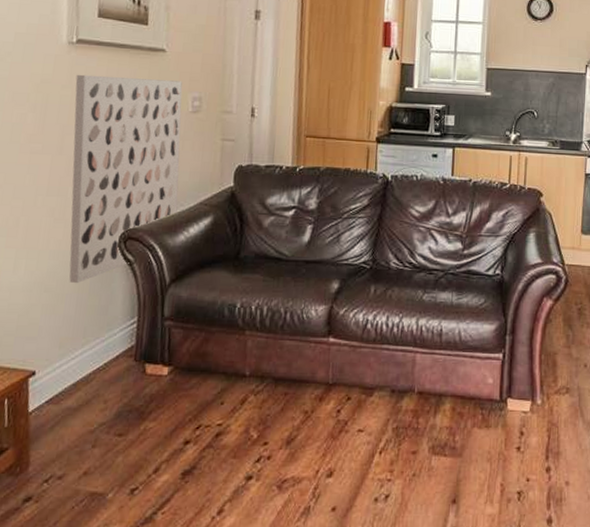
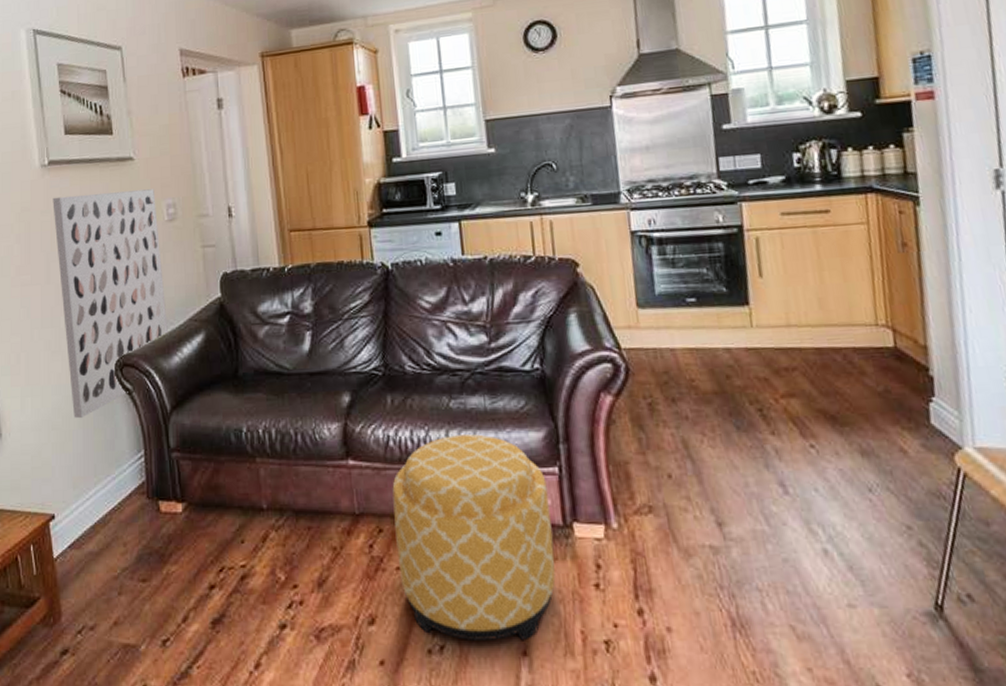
ottoman: none [360,323,492,492] -> present [392,434,556,641]

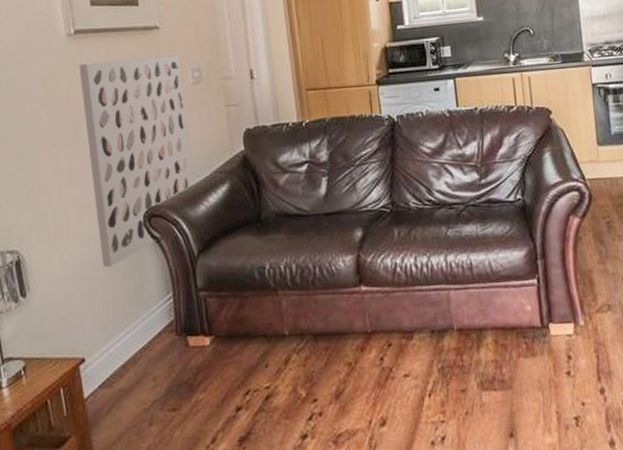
ottoman: present [392,434,556,641] -> none [399,256,536,430]

